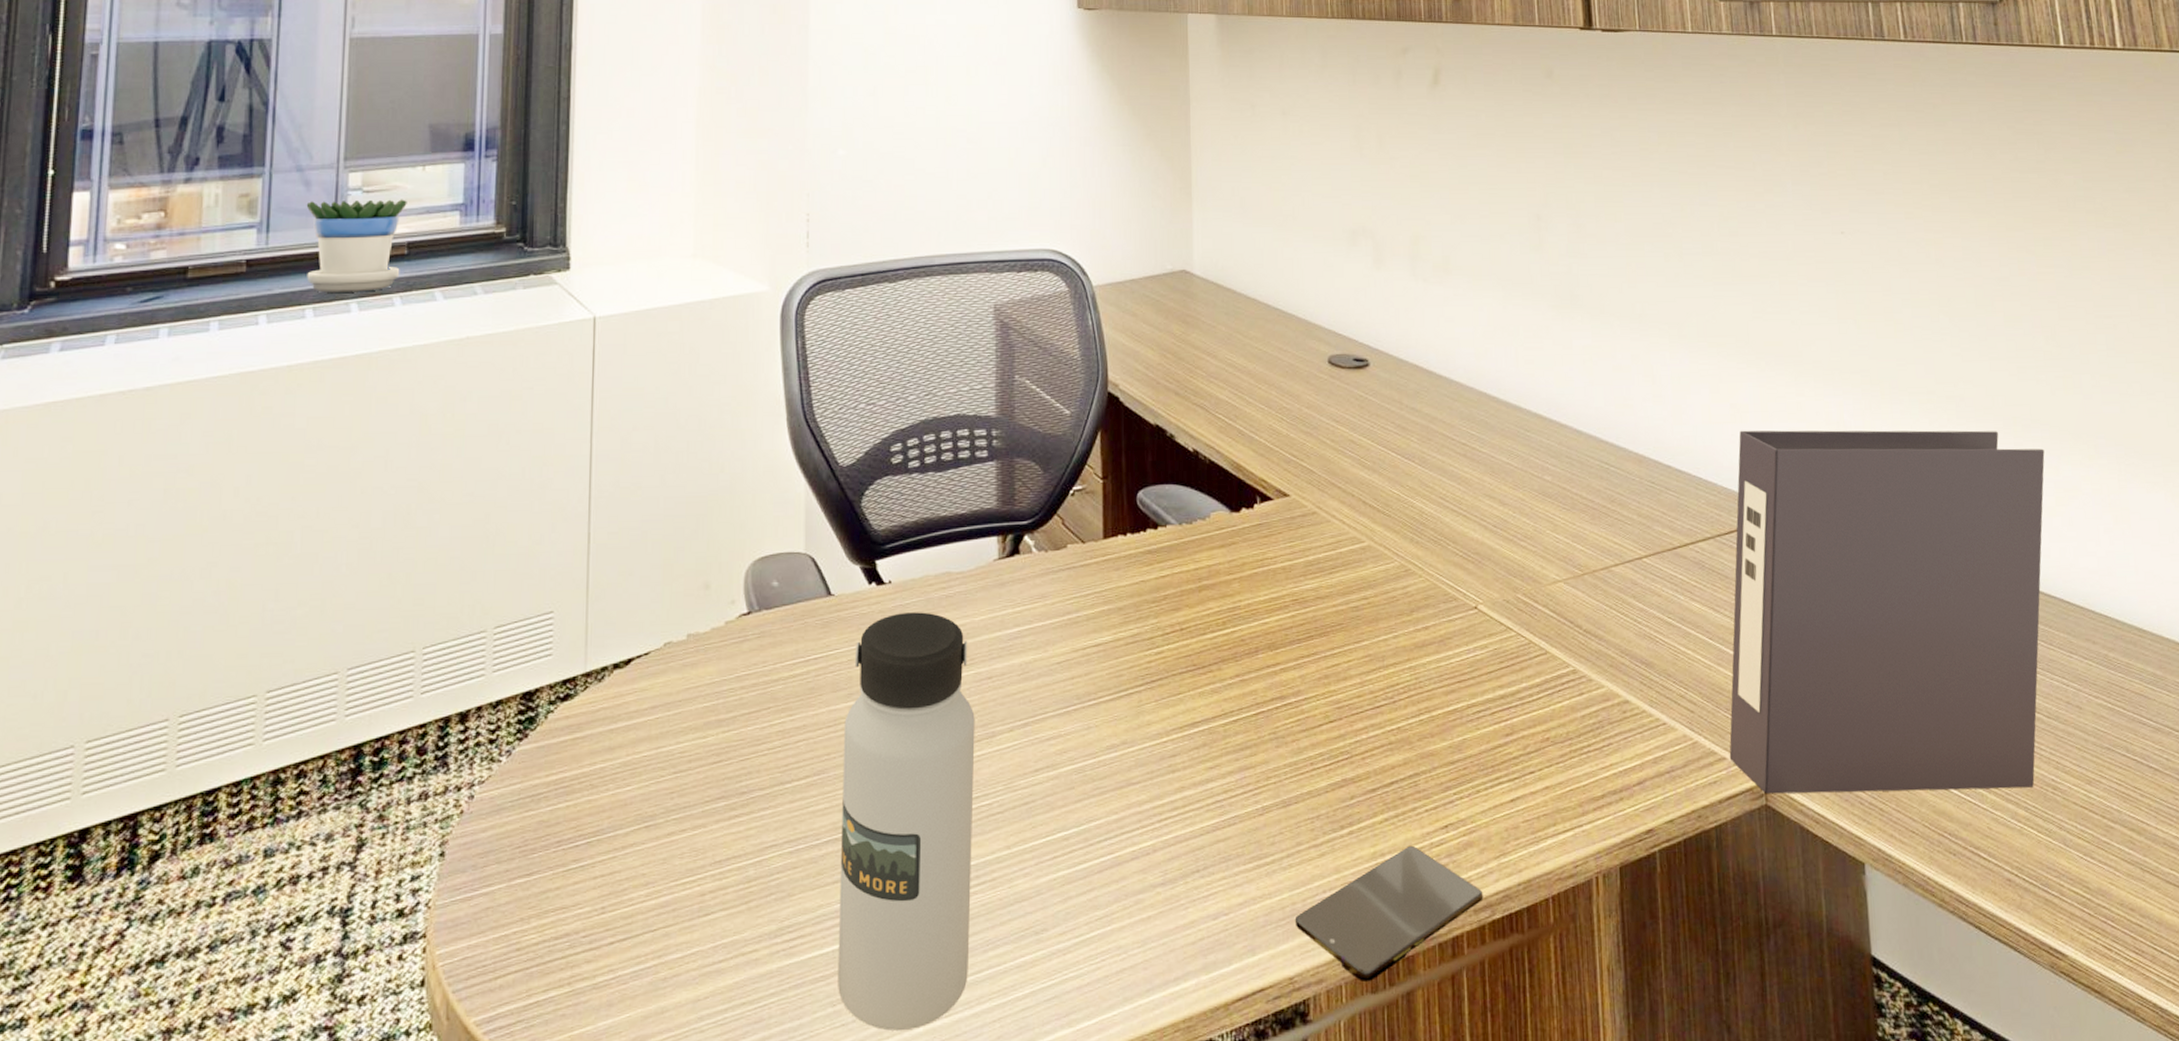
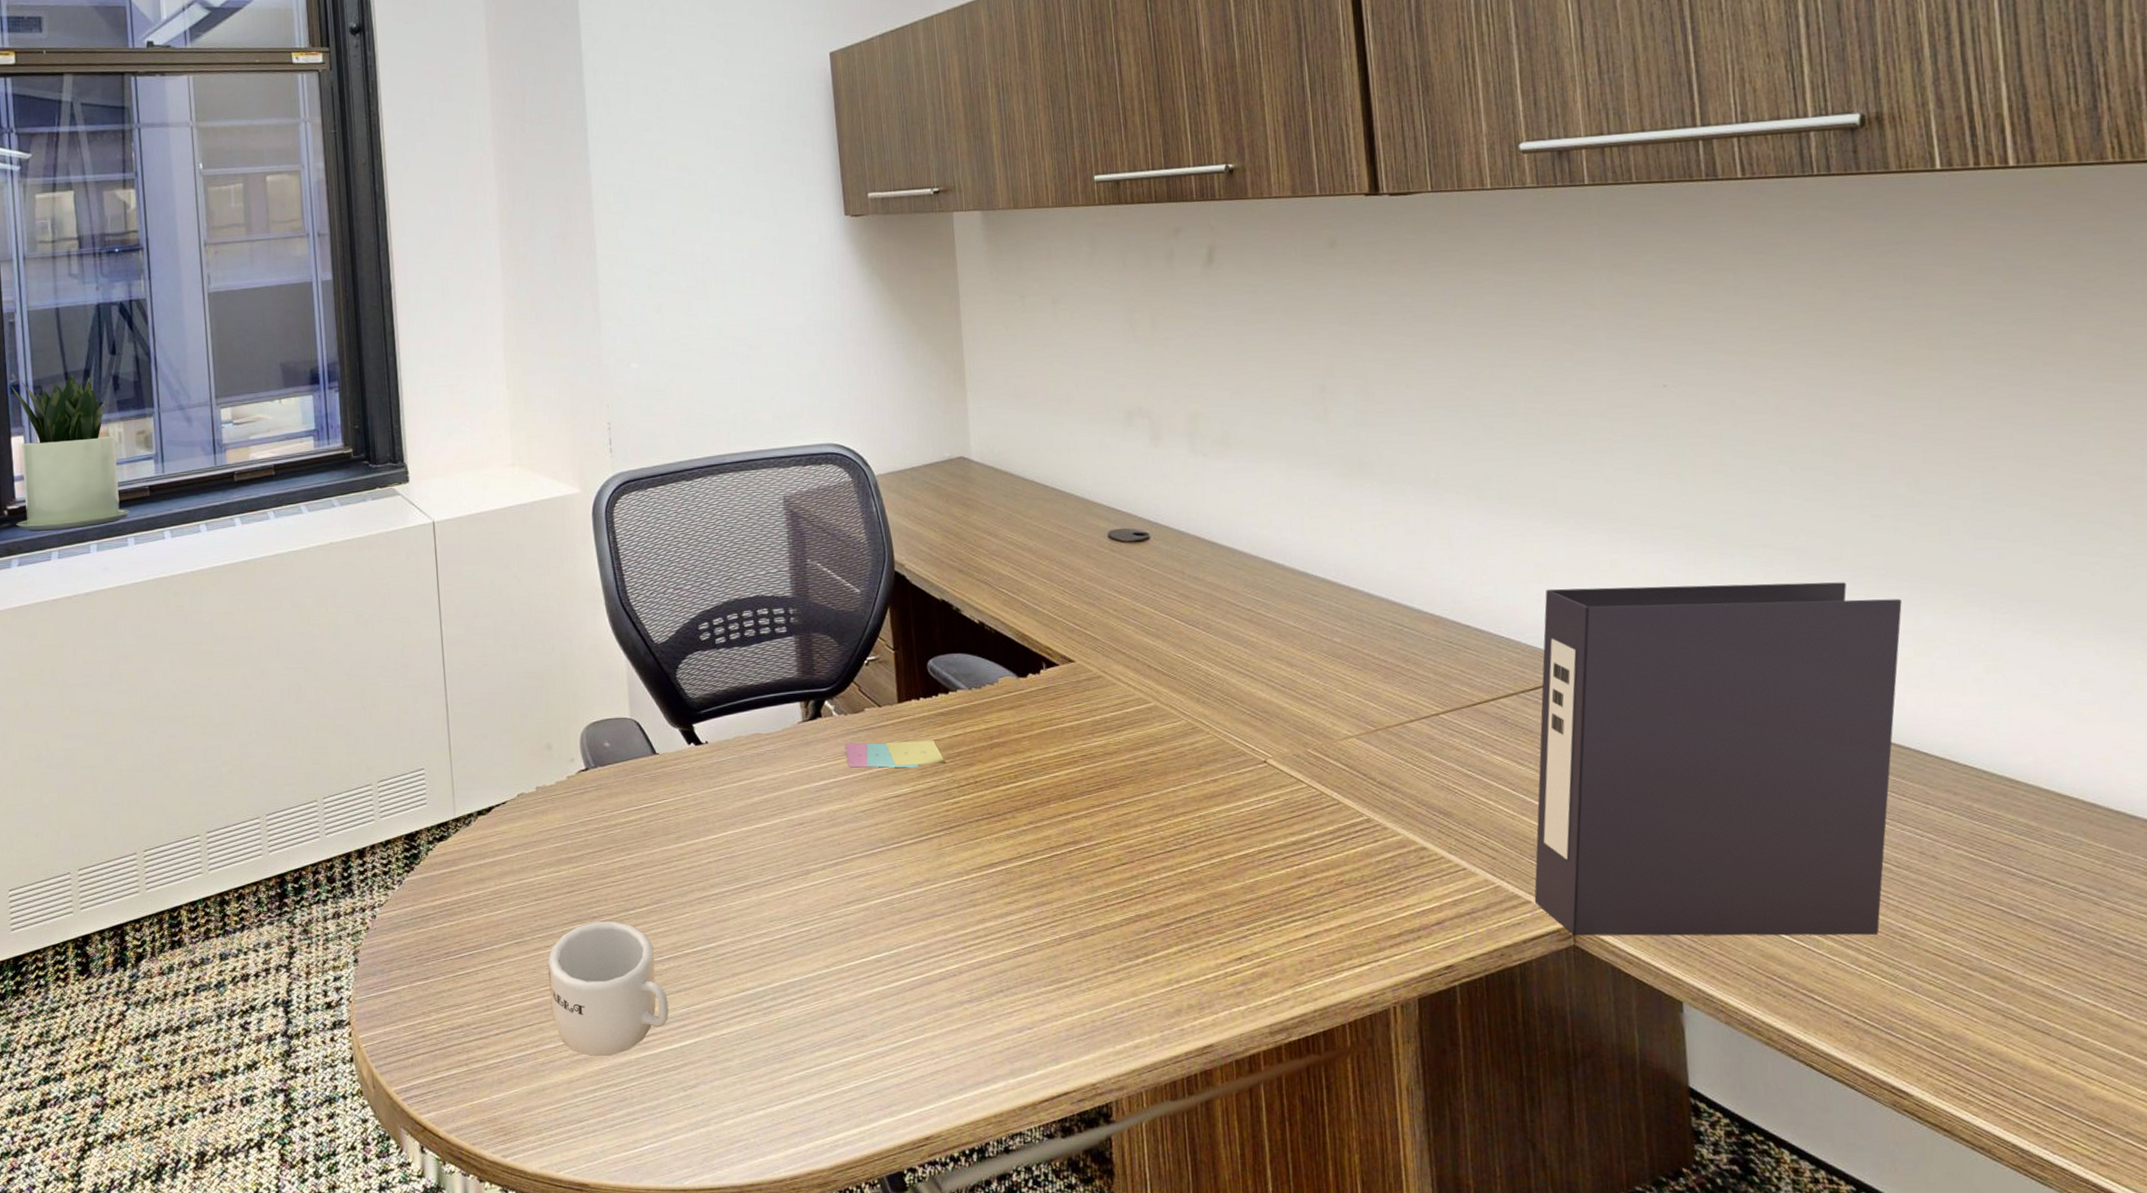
planter: none [63,121,218,310] -> present [11,374,130,532]
flowerpot: present [306,199,407,293] -> none [190,428,271,510]
mug: none [680,797,822,968] -> present [547,921,669,1057]
water bottle: present [838,612,975,1031] -> none [676,768,799,1113]
sticky notes: none [1043,582,1151,614] -> present [844,740,946,769]
smartphone: present [1296,845,1482,983] -> none [1096,974,1278,1091]

